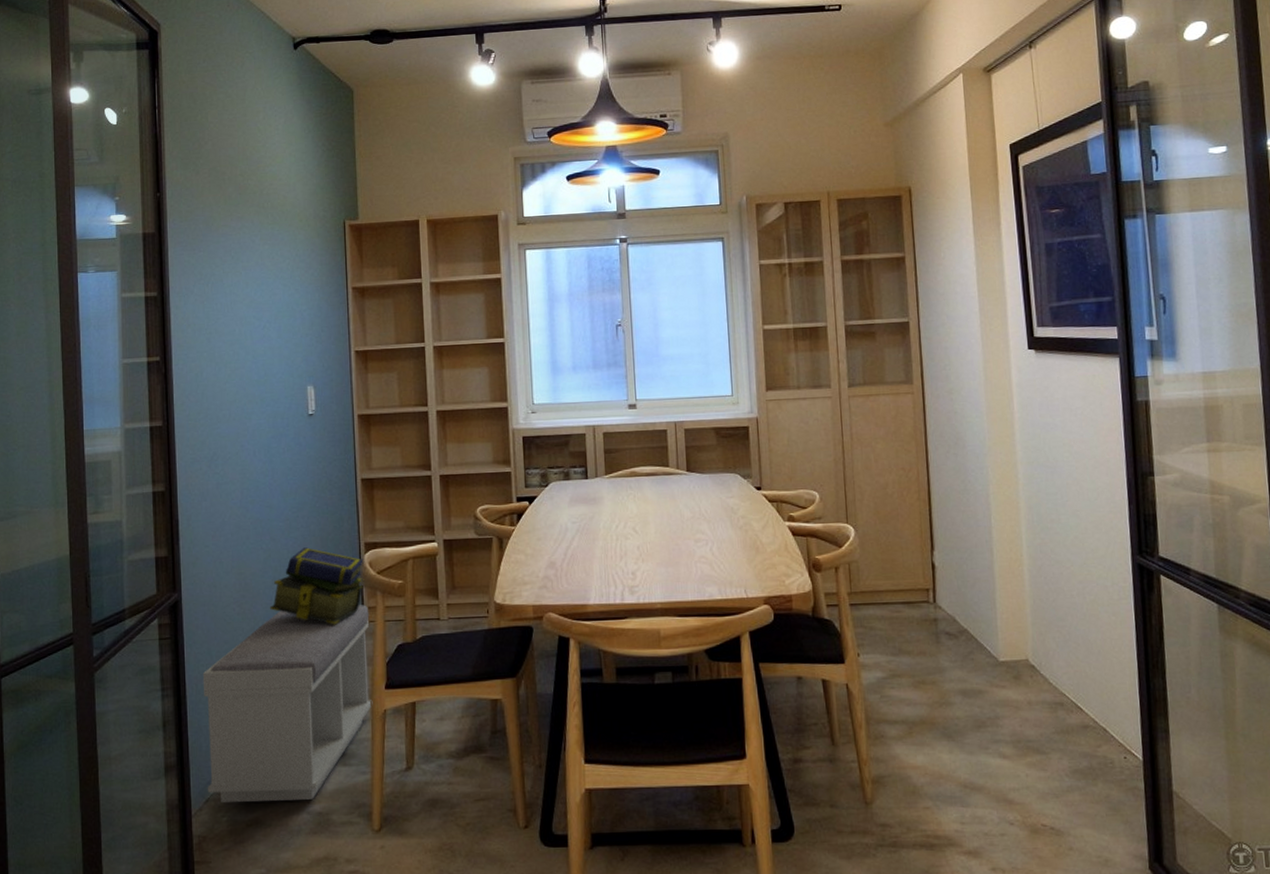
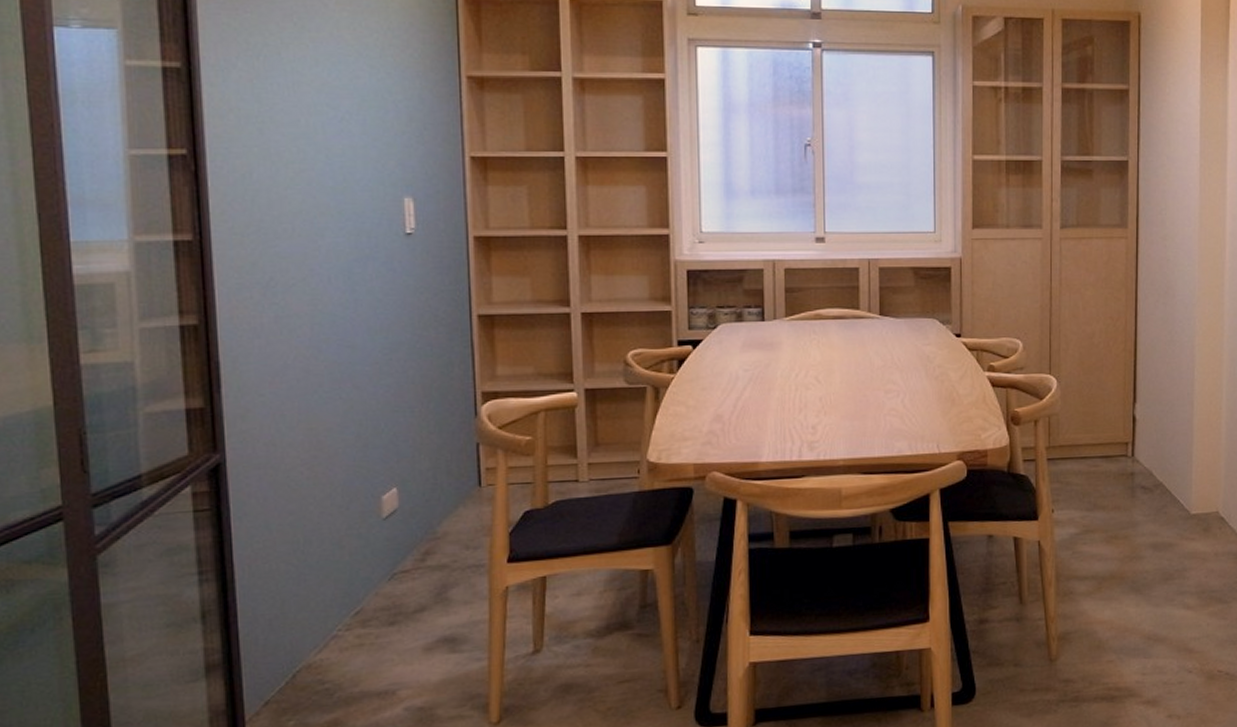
bench: present [202,605,373,802] -> none [257,465,491,704]
stack of books: present [269,547,365,625] -> none [351,397,482,490]

